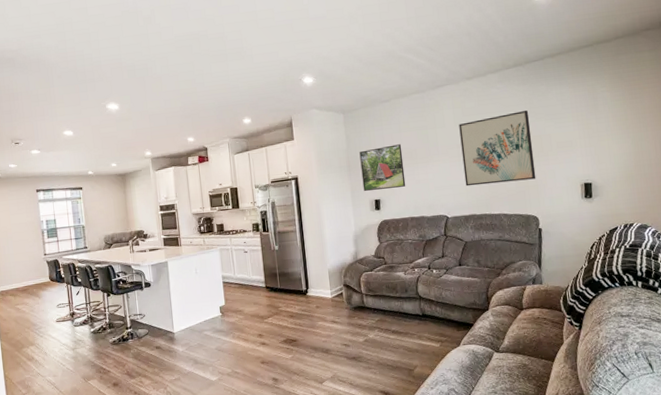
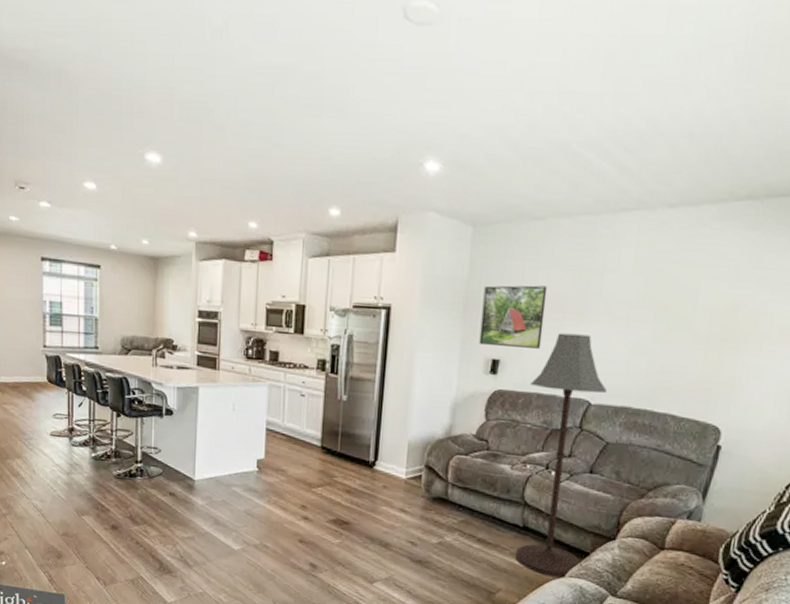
floor lamp: none [404,171,470,348] -> present [515,333,607,577]
wall art: present [459,111,536,187] -> none [627,269,749,375]

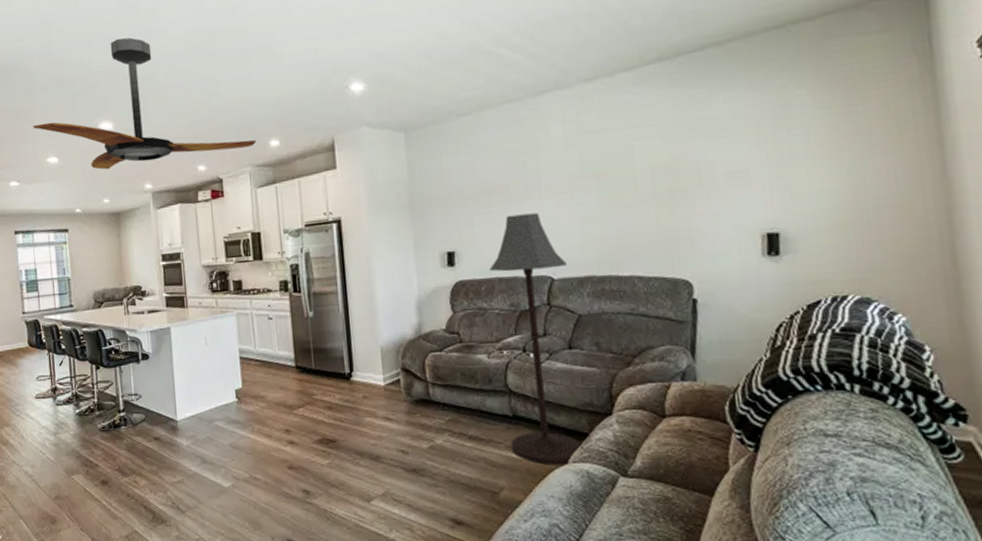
ceiling fan: none [71,57,315,211] -> present [33,37,256,170]
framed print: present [479,285,548,349] -> none [426,174,492,240]

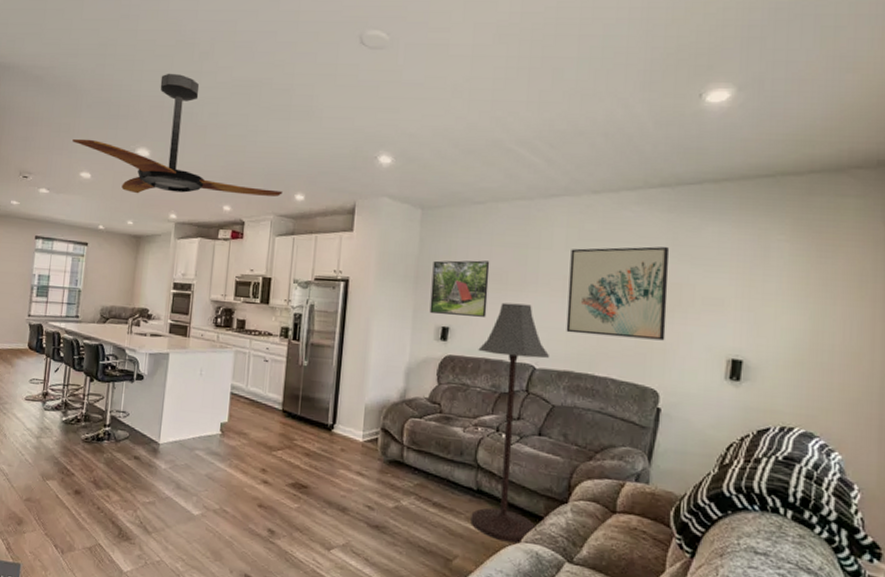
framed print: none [426,174,492,240] -> present [429,260,490,317]
wall art: none [571,125,690,236] -> present [566,246,669,341]

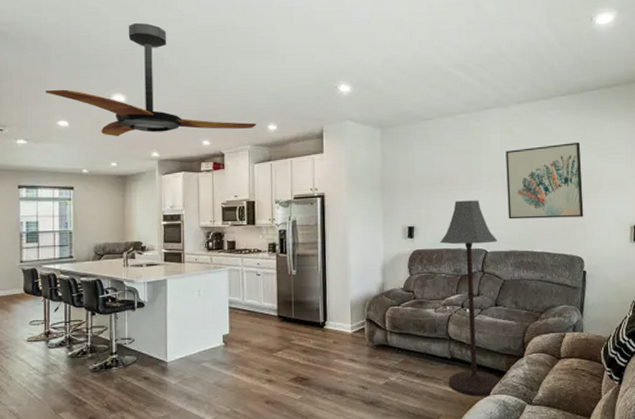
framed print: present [429,260,490,317] -> none [395,167,444,216]

